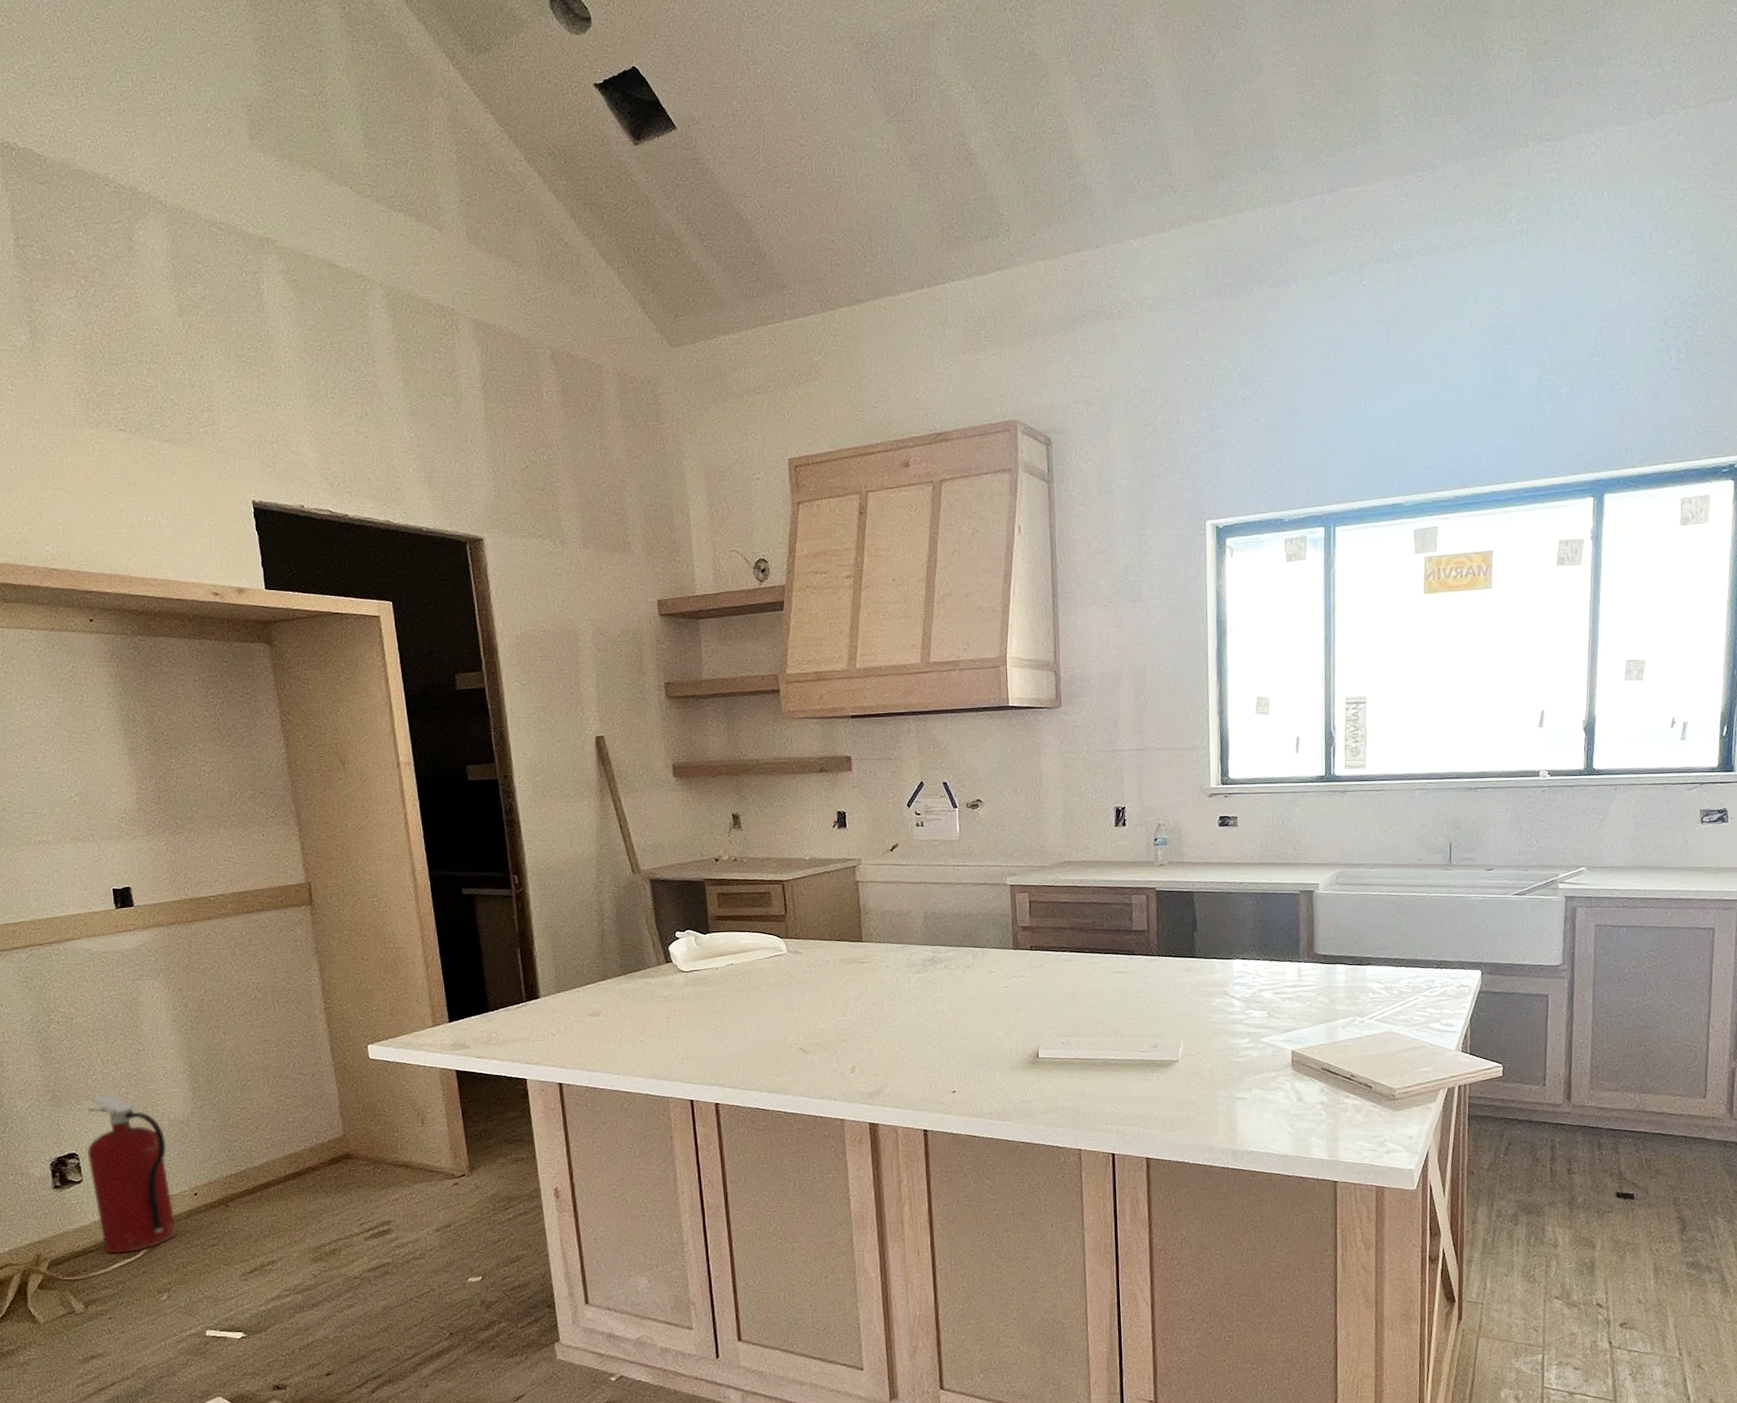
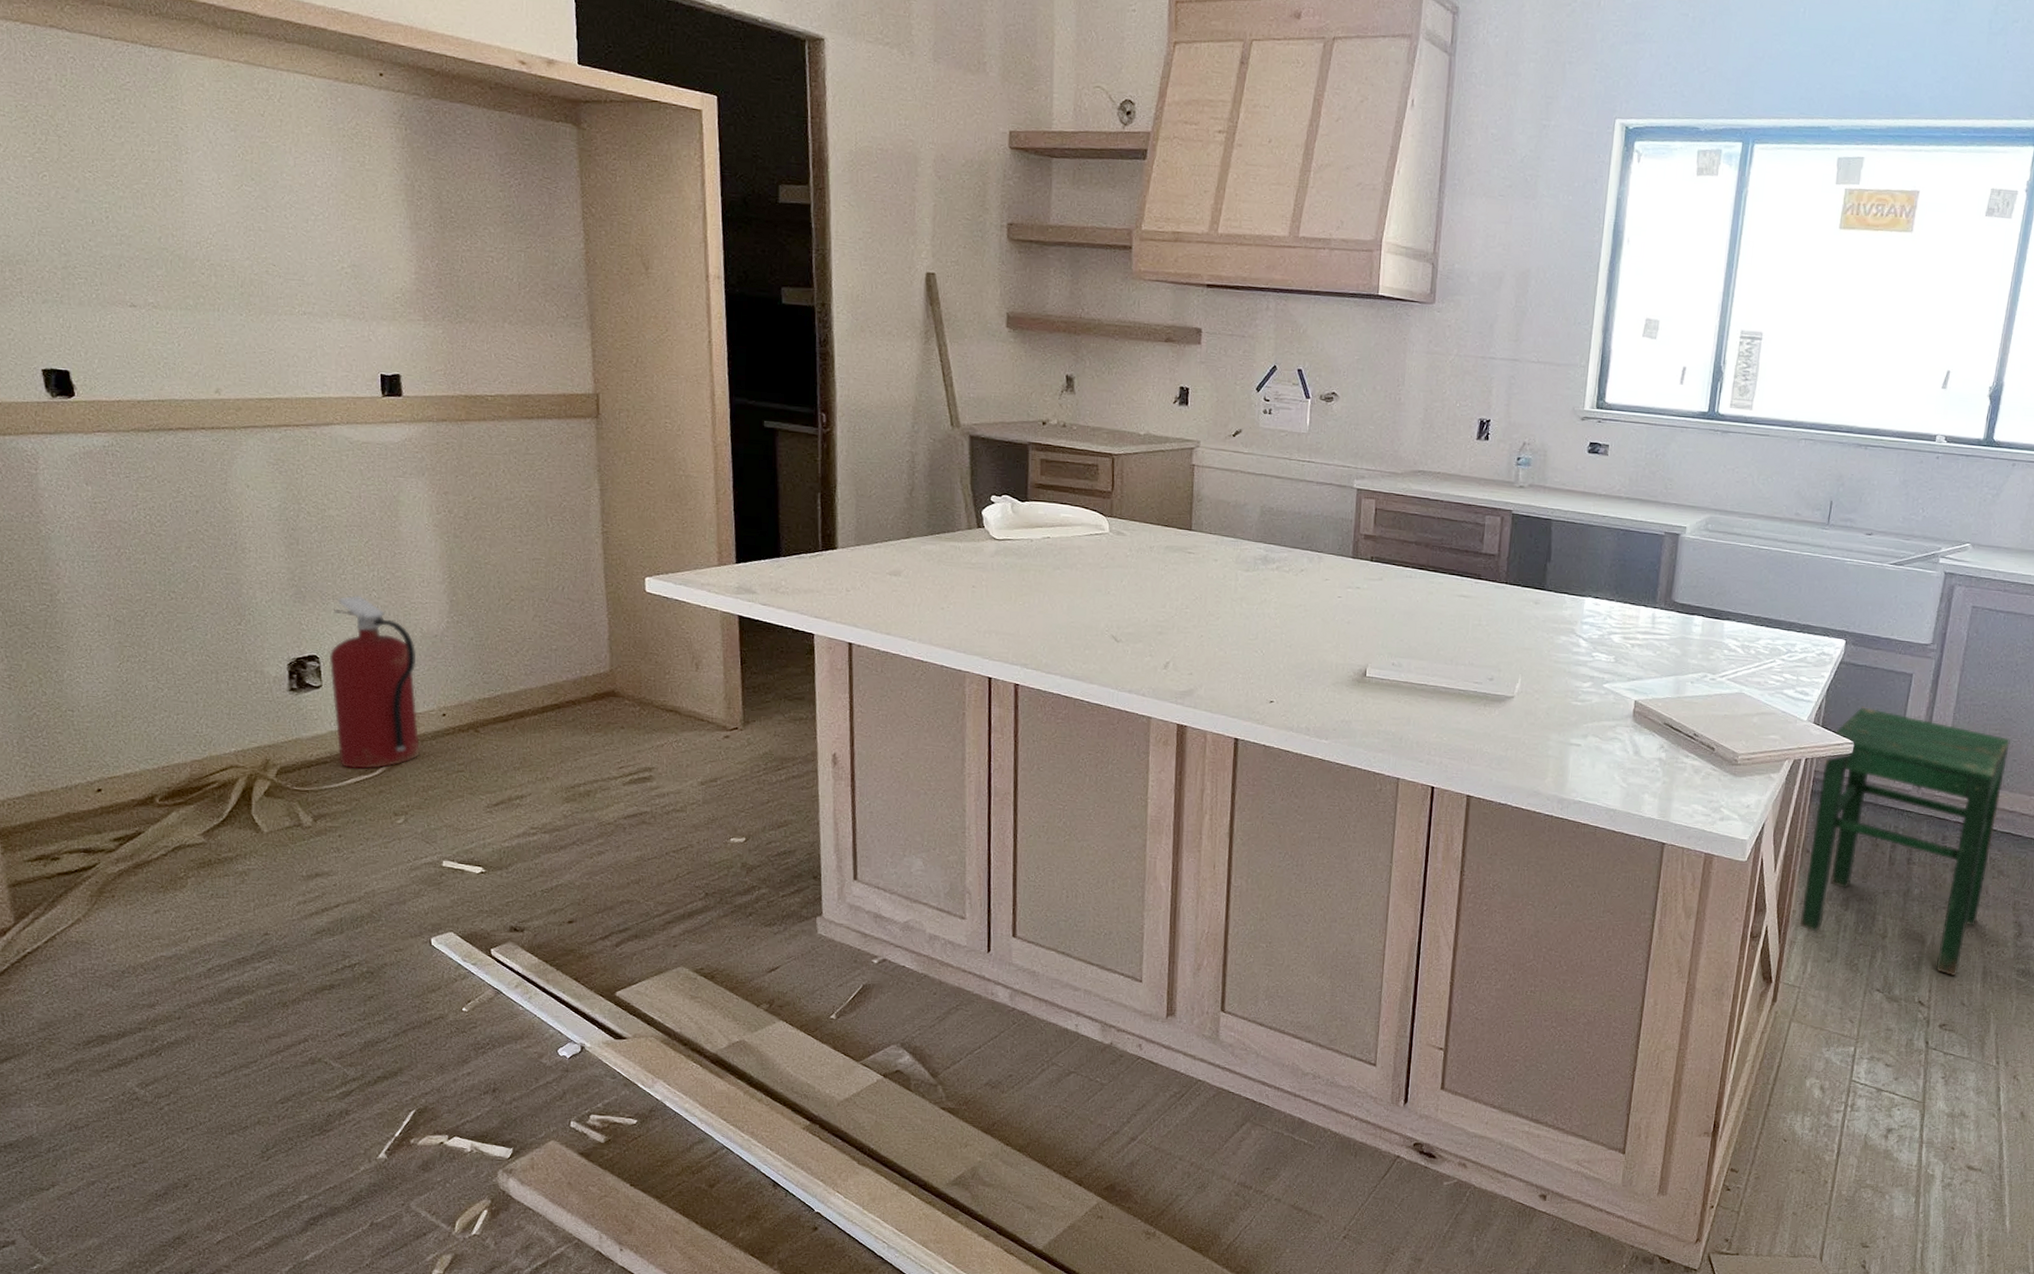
stool: none [1473,1031,1649,1276] -> present [1799,707,2010,977]

